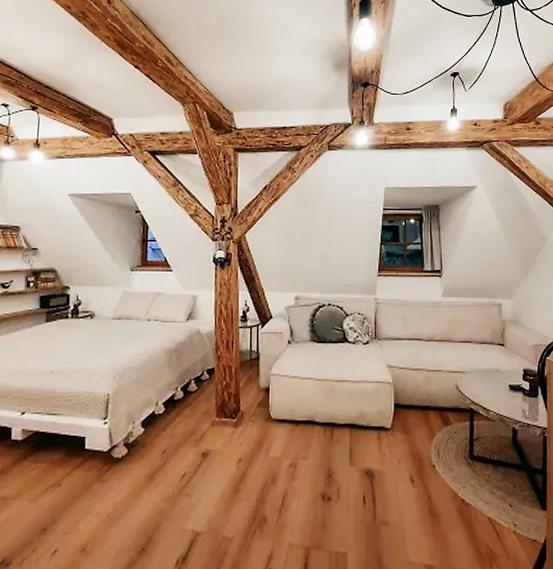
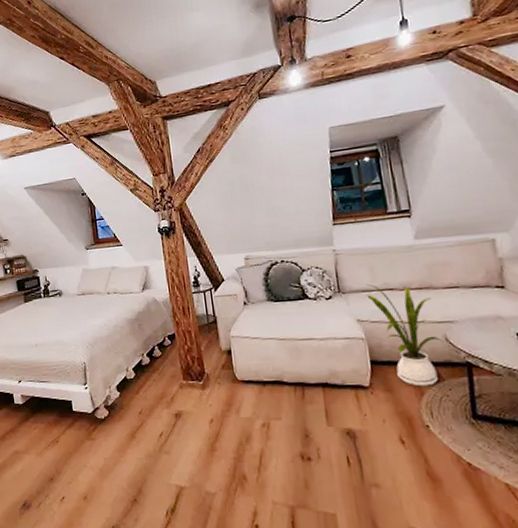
house plant: none [398,333,455,430] -> present [367,284,444,387]

